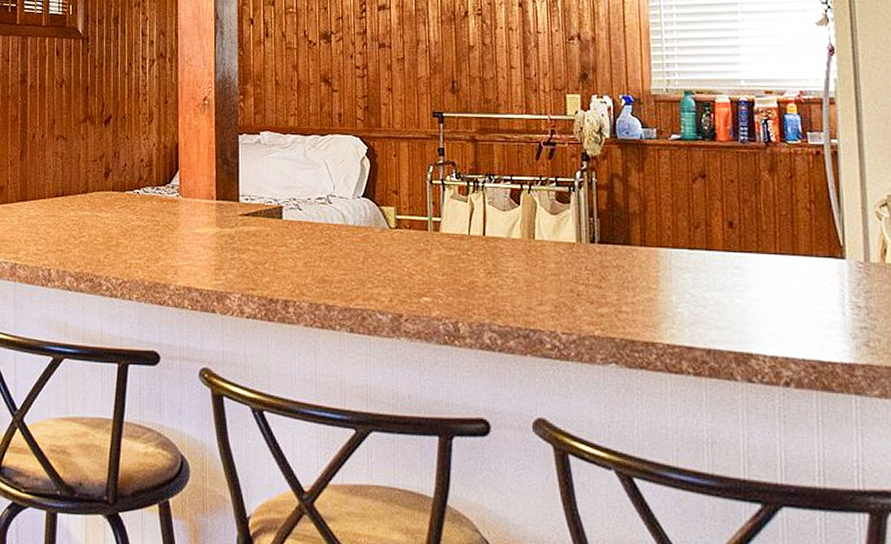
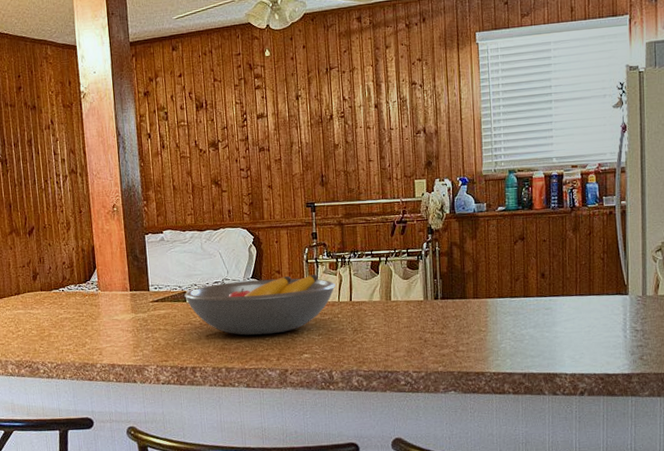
fruit bowl: none [280,198,467,268] -> present [184,274,336,336]

